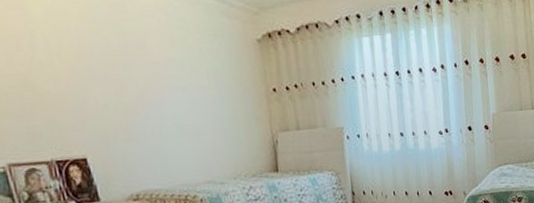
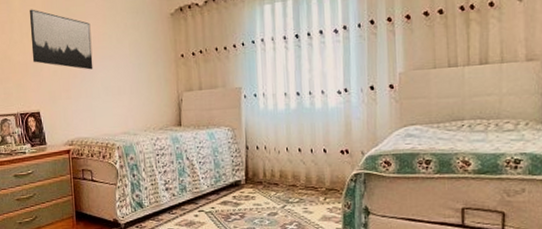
wall art: none [59,20,161,104] -> present [29,9,93,70]

